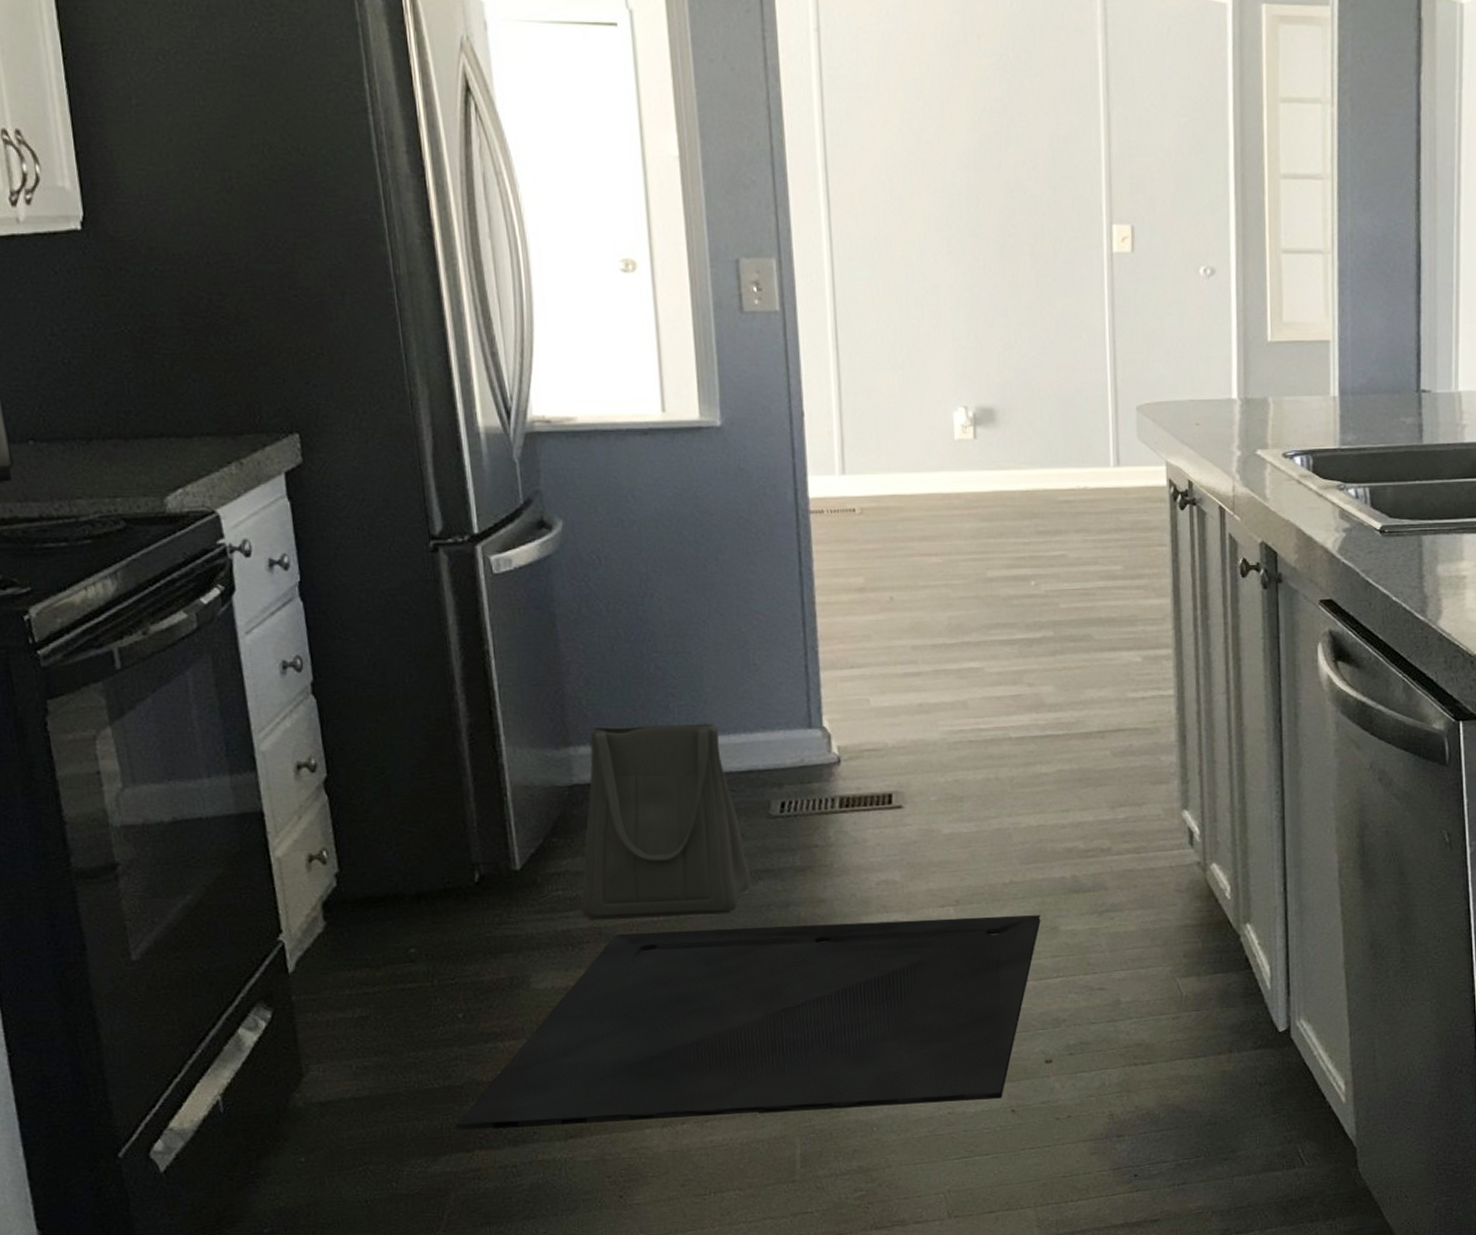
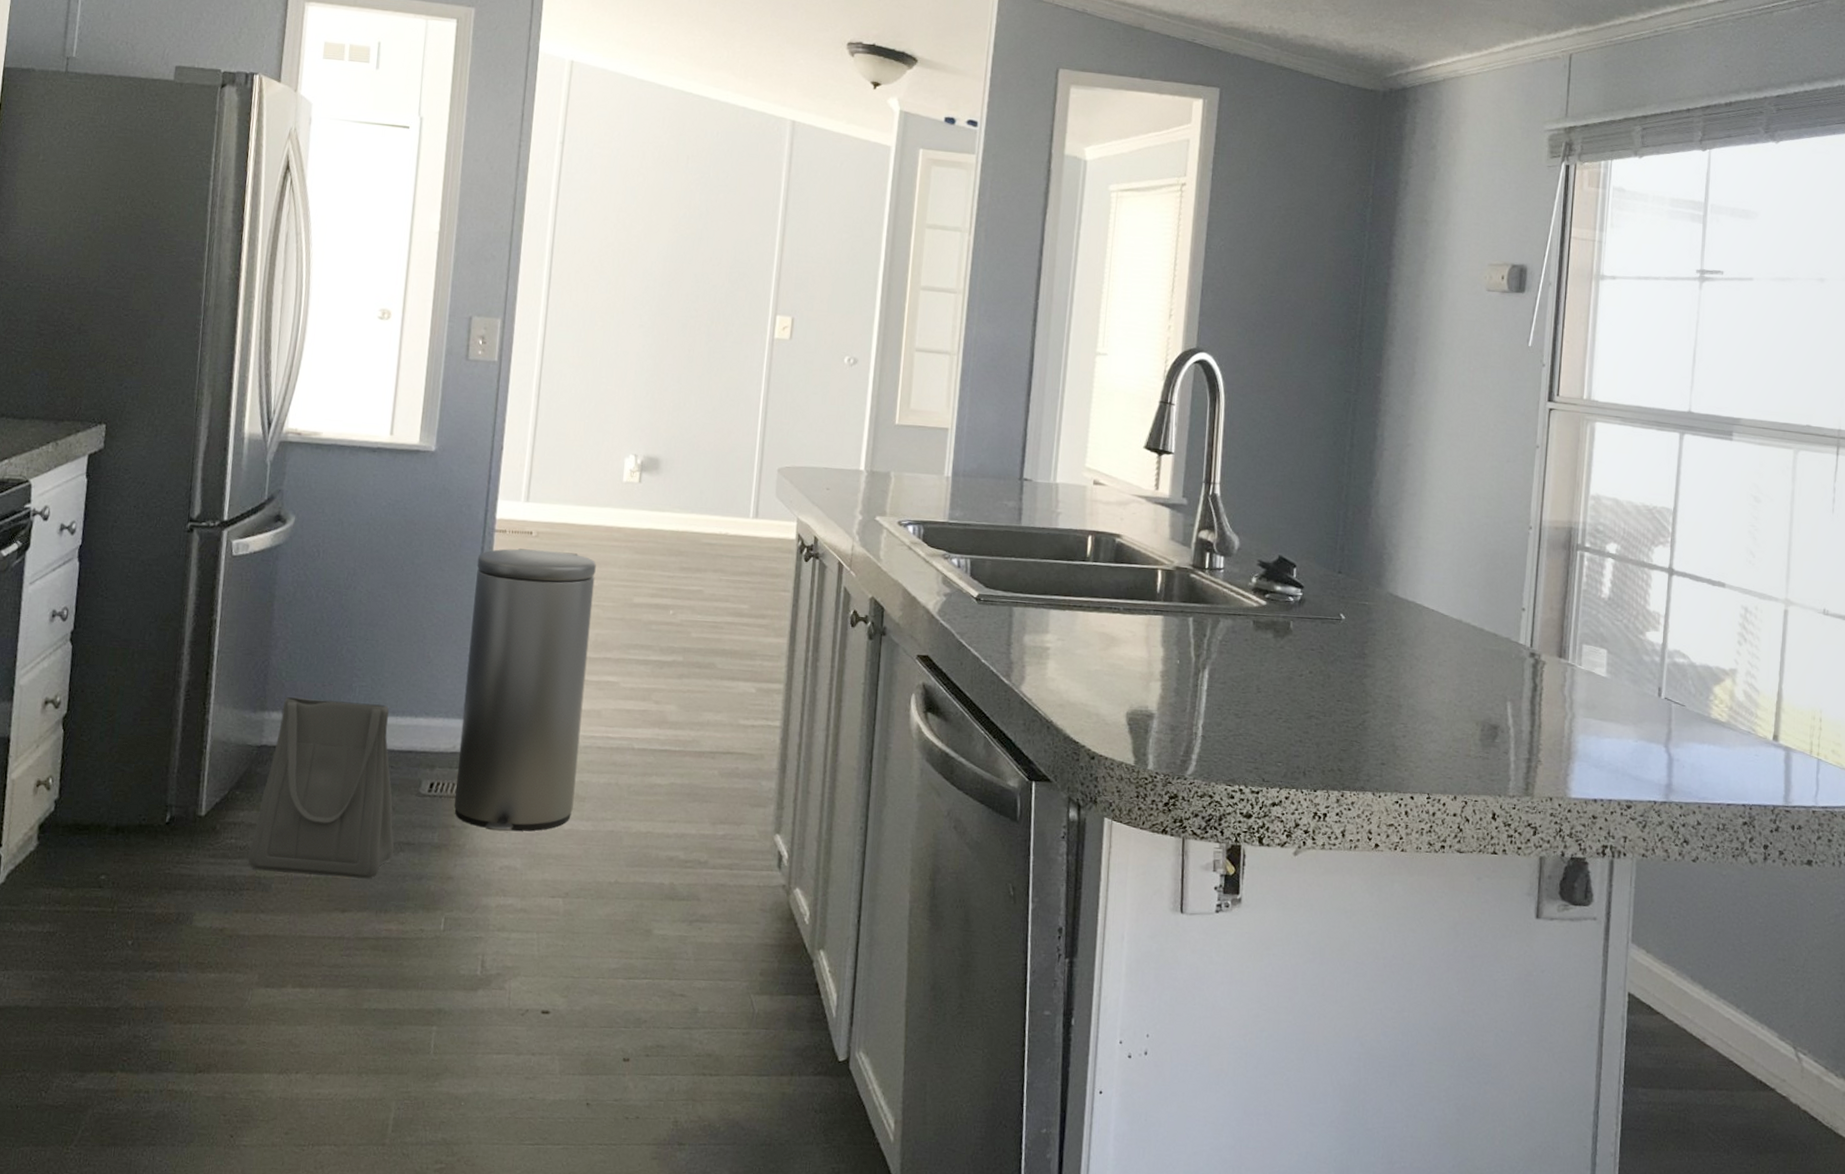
door mat: present [457,915,1041,1130] -> none [106,885,638,1090]
pedal bin: none [794,528,951,845] -> present [453,548,596,832]

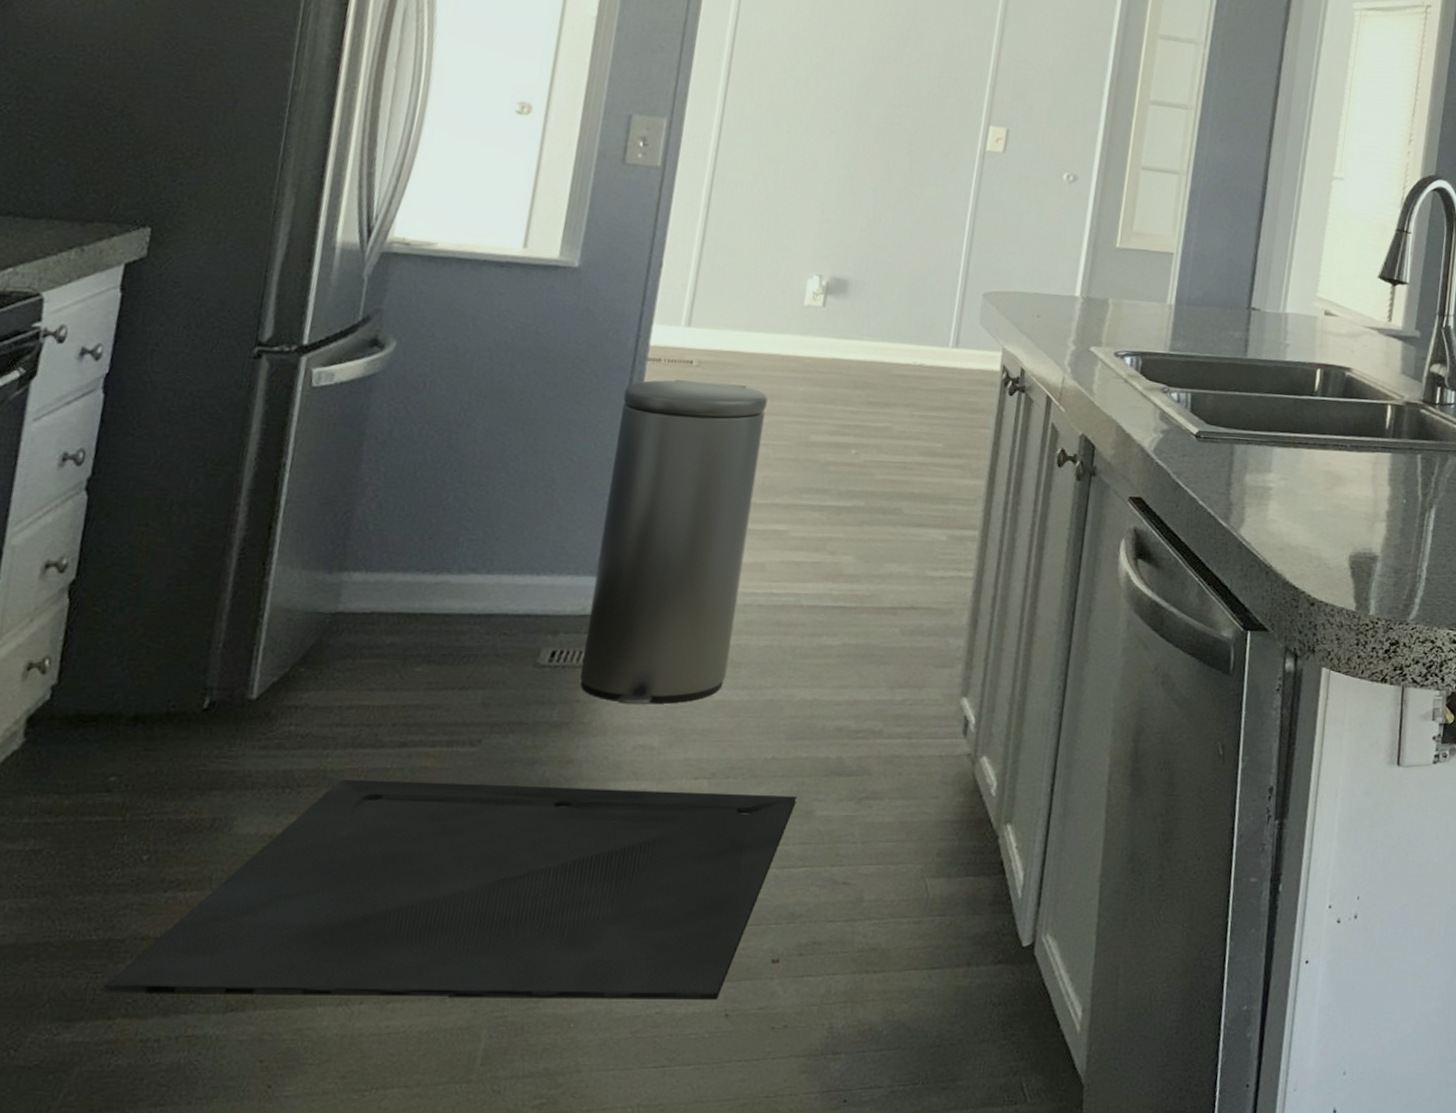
door mat: none [106,885,638,1090] -> present [104,779,797,1000]
shopping bag: present [247,697,395,879] -> none [310,554,504,767]

